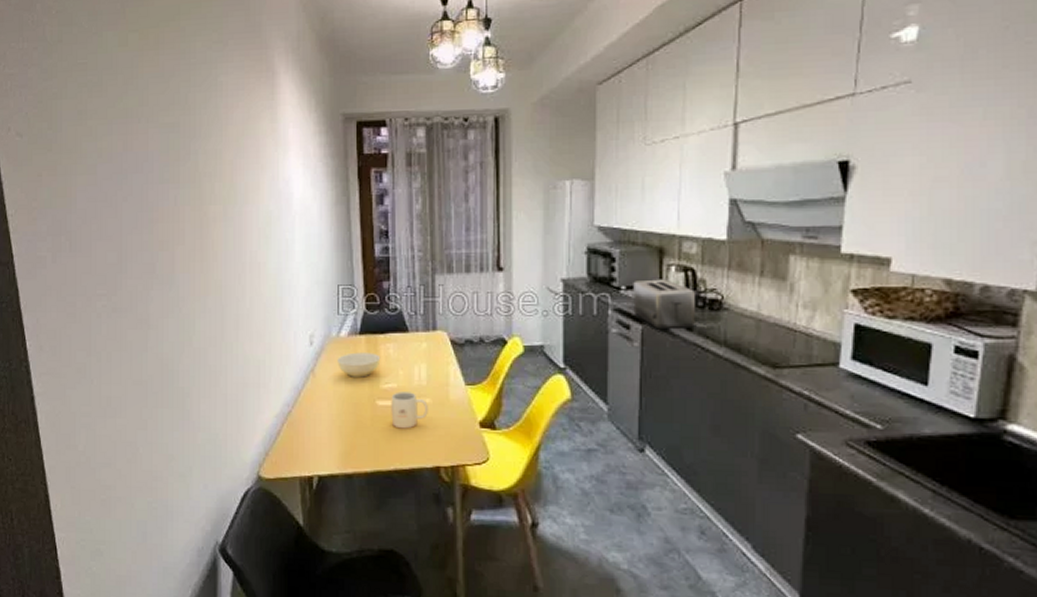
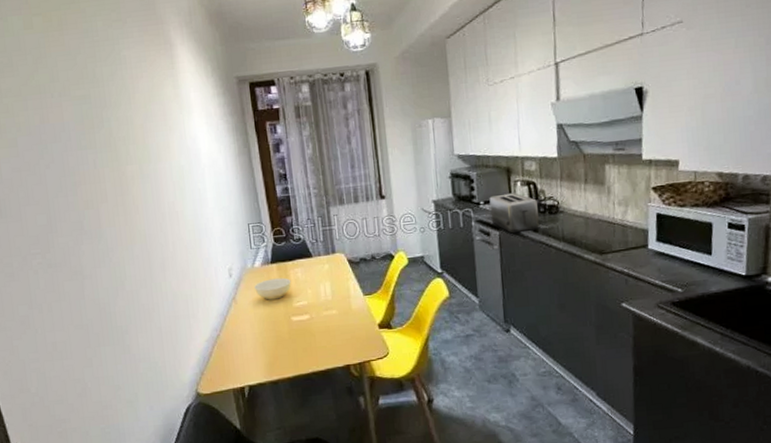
mug: present [391,392,428,429] -> none [303,306,336,338]

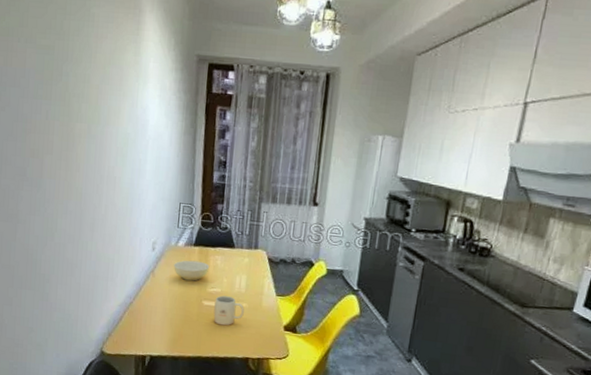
mug: none [303,306,336,338] -> present [213,295,244,326]
toaster: present [489,192,539,234] -> none [419,225,470,269]

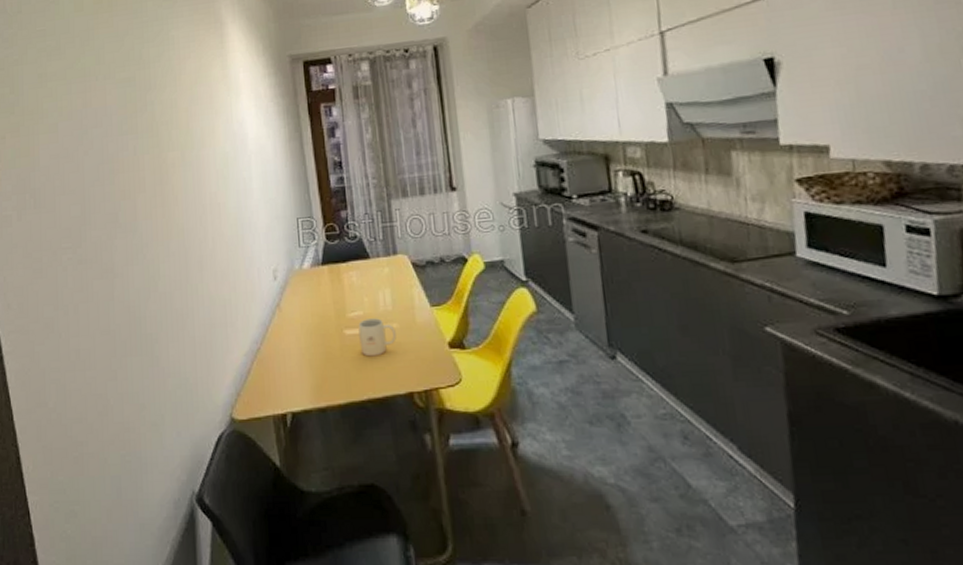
bowl: present [174,260,210,281] -> none [302,282,345,309]

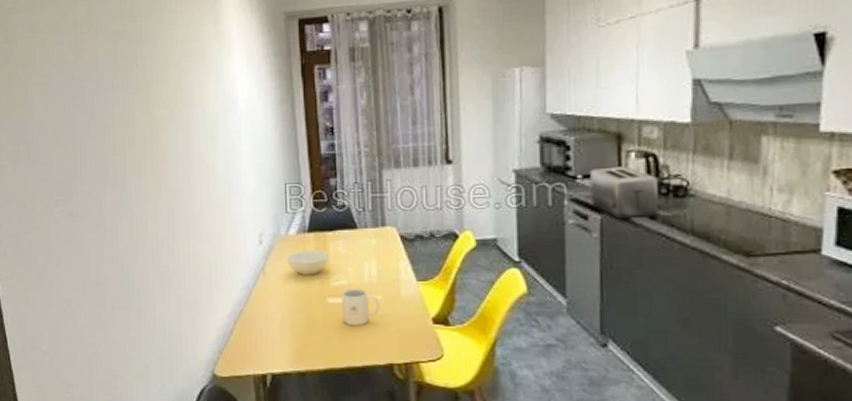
bowl: none [302,282,345,309] -> present [287,250,330,275]
toaster: none [584,184,649,235] -> present [590,166,658,219]

